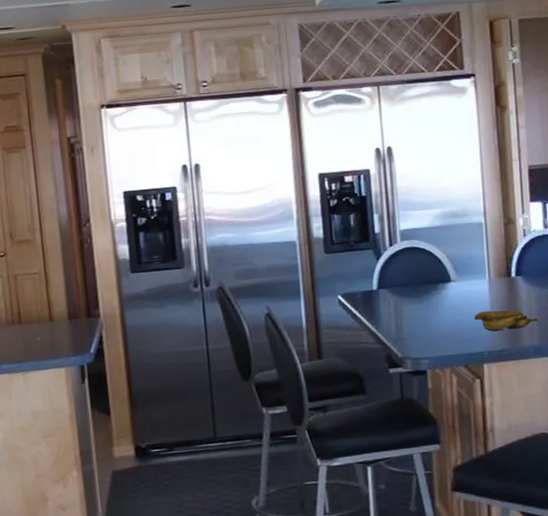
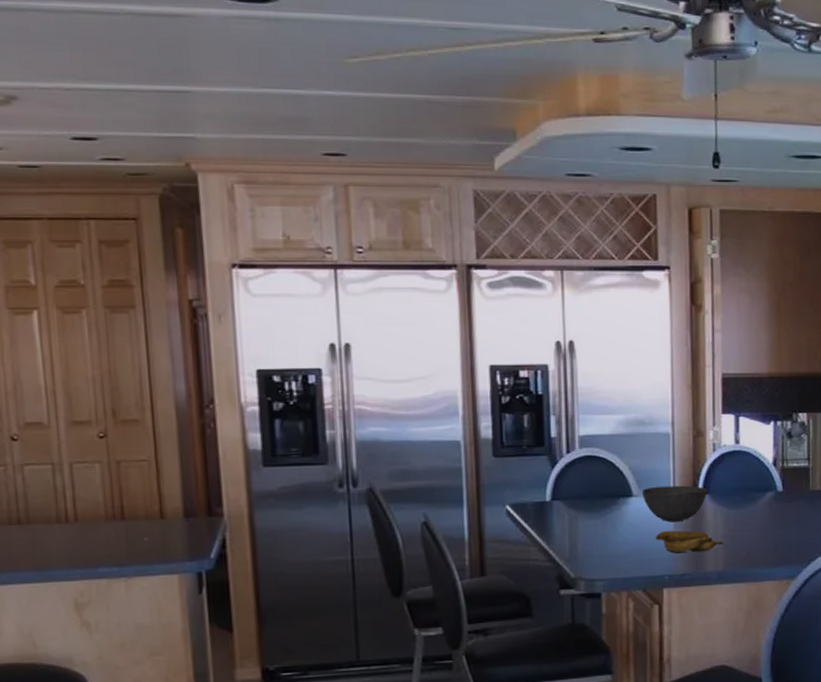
bowl: none [460,269,520,303] -> present [642,485,707,522]

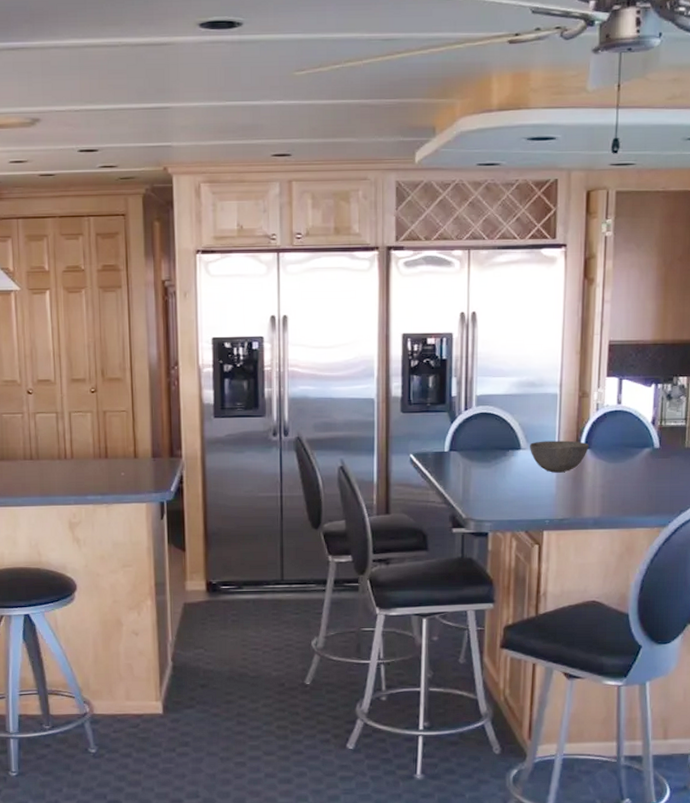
banana: present [655,530,724,552] -> none [538,480,602,500]

